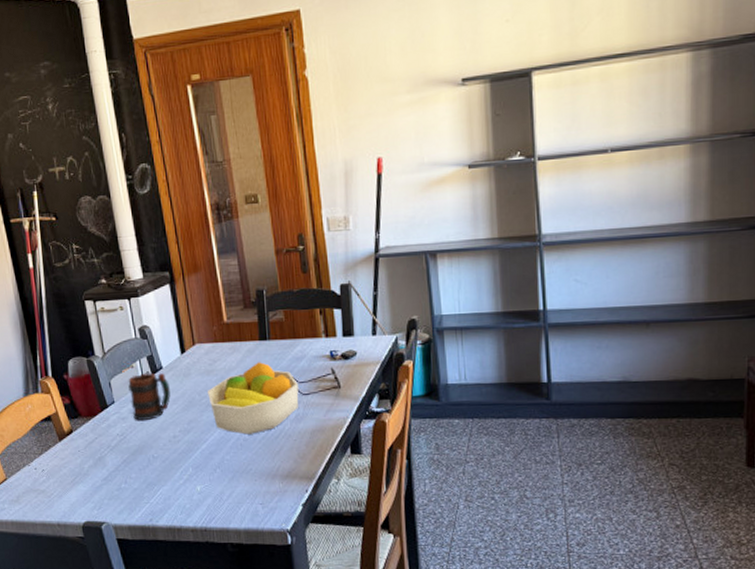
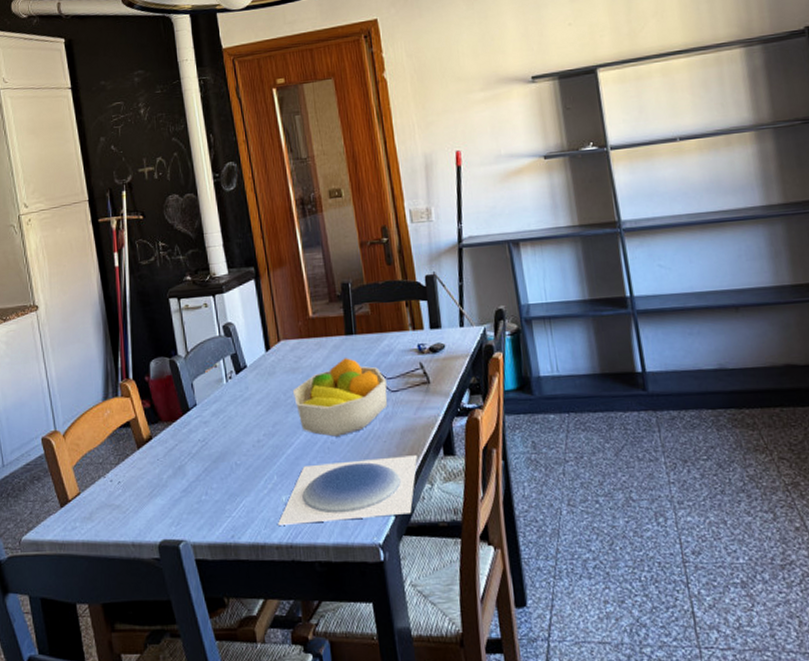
mug: present [128,372,171,420] -> none [211,372,255,424]
plate: none [193,453,326,511] -> present [278,455,418,525]

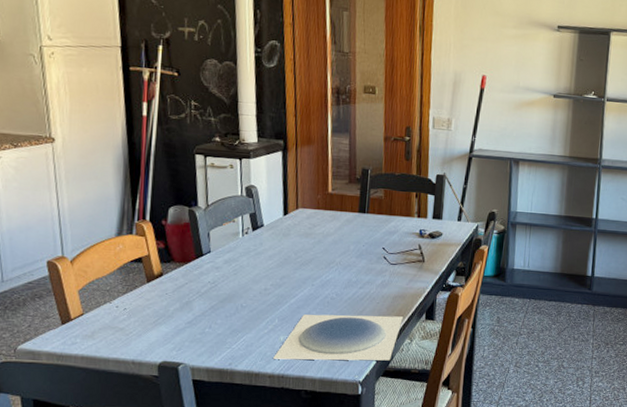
fruit bowl: present [292,358,388,437] -> none [303,231,388,294]

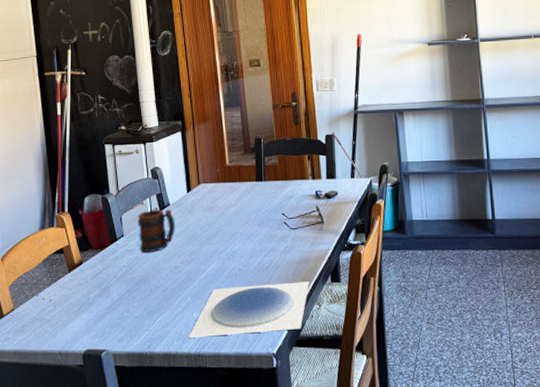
mug: none [227,228,268,272] -> present [138,209,175,252]

